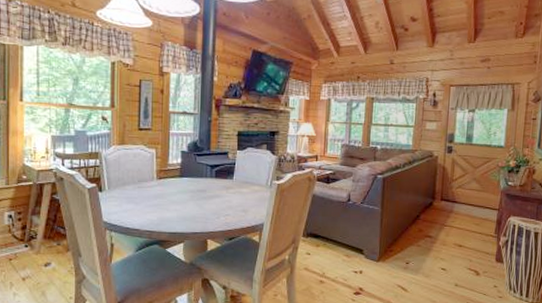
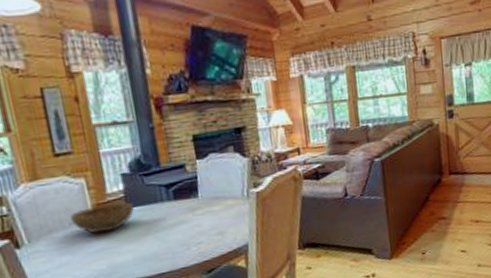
bowl: none [140,172,186,193] -> present [70,202,135,234]

